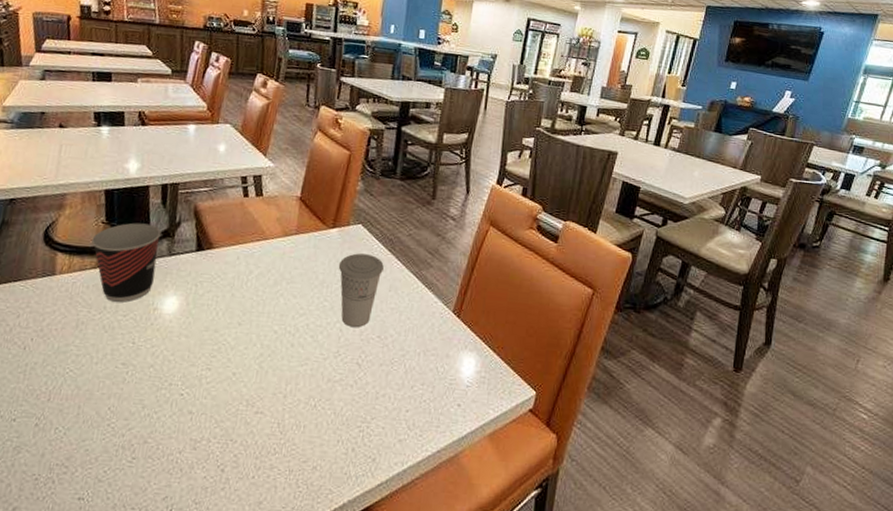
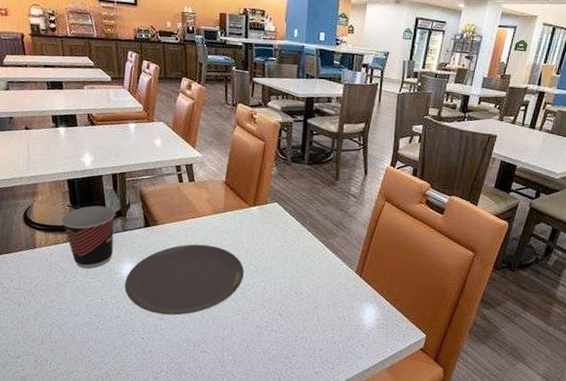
plate: none [164,273,317,365] -> present [125,244,245,315]
cup: present [338,253,384,328] -> none [260,226,297,286]

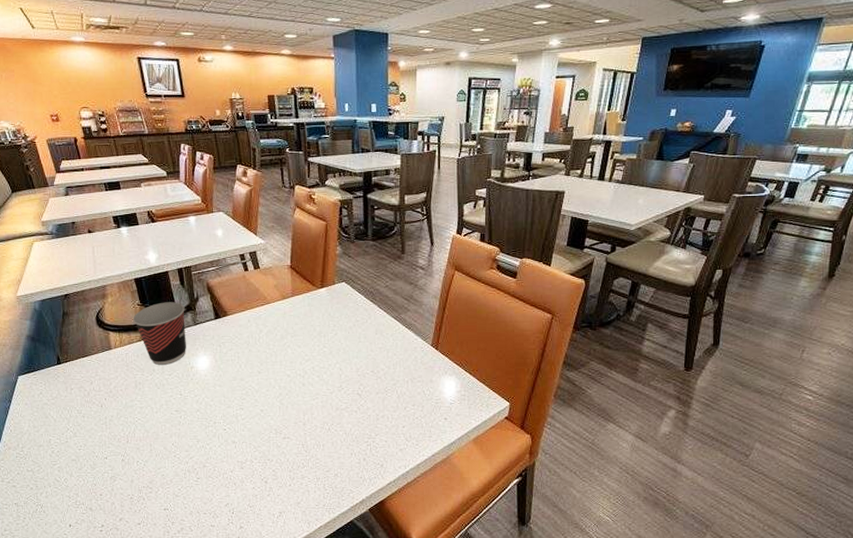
plate: present [125,244,245,315] -> none [202,331,319,404]

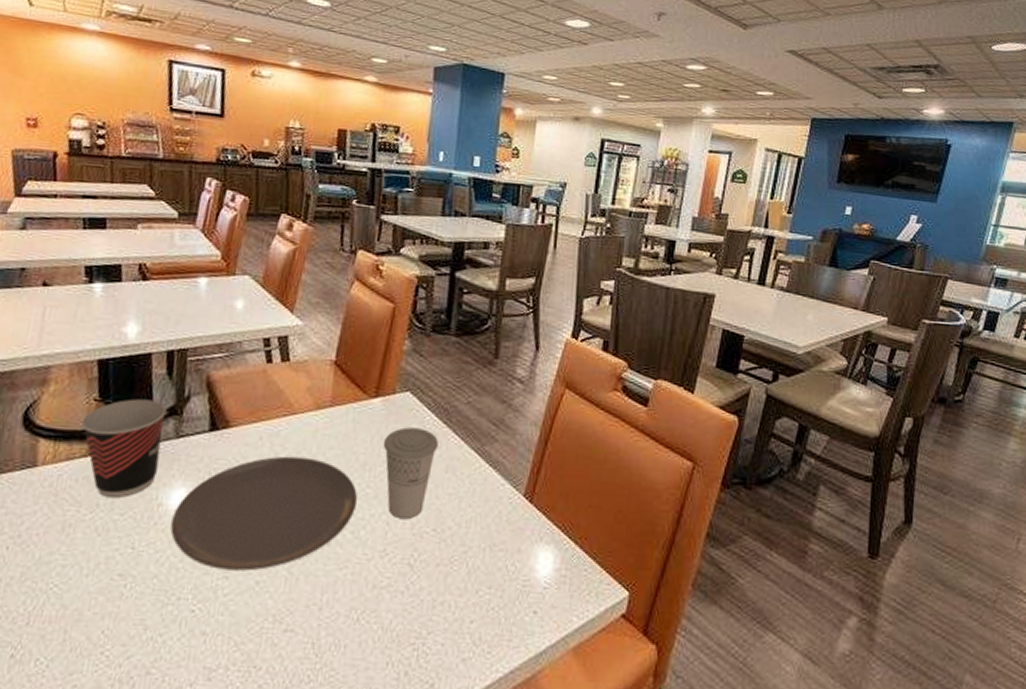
plate: none [202,331,319,404] -> present [170,456,358,571]
cup: none [331,306,368,366] -> present [383,427,438,520]

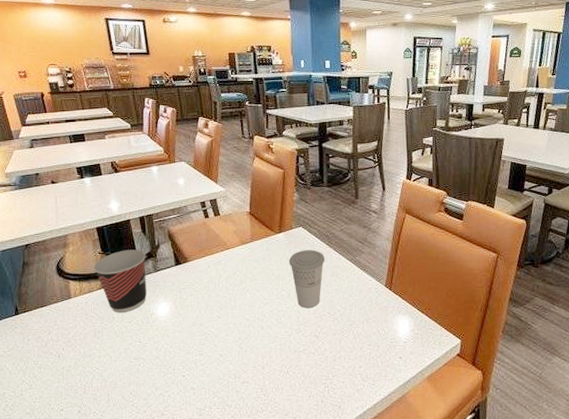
plate: present [170,456,358,571] -> none [161,276,277,350]

